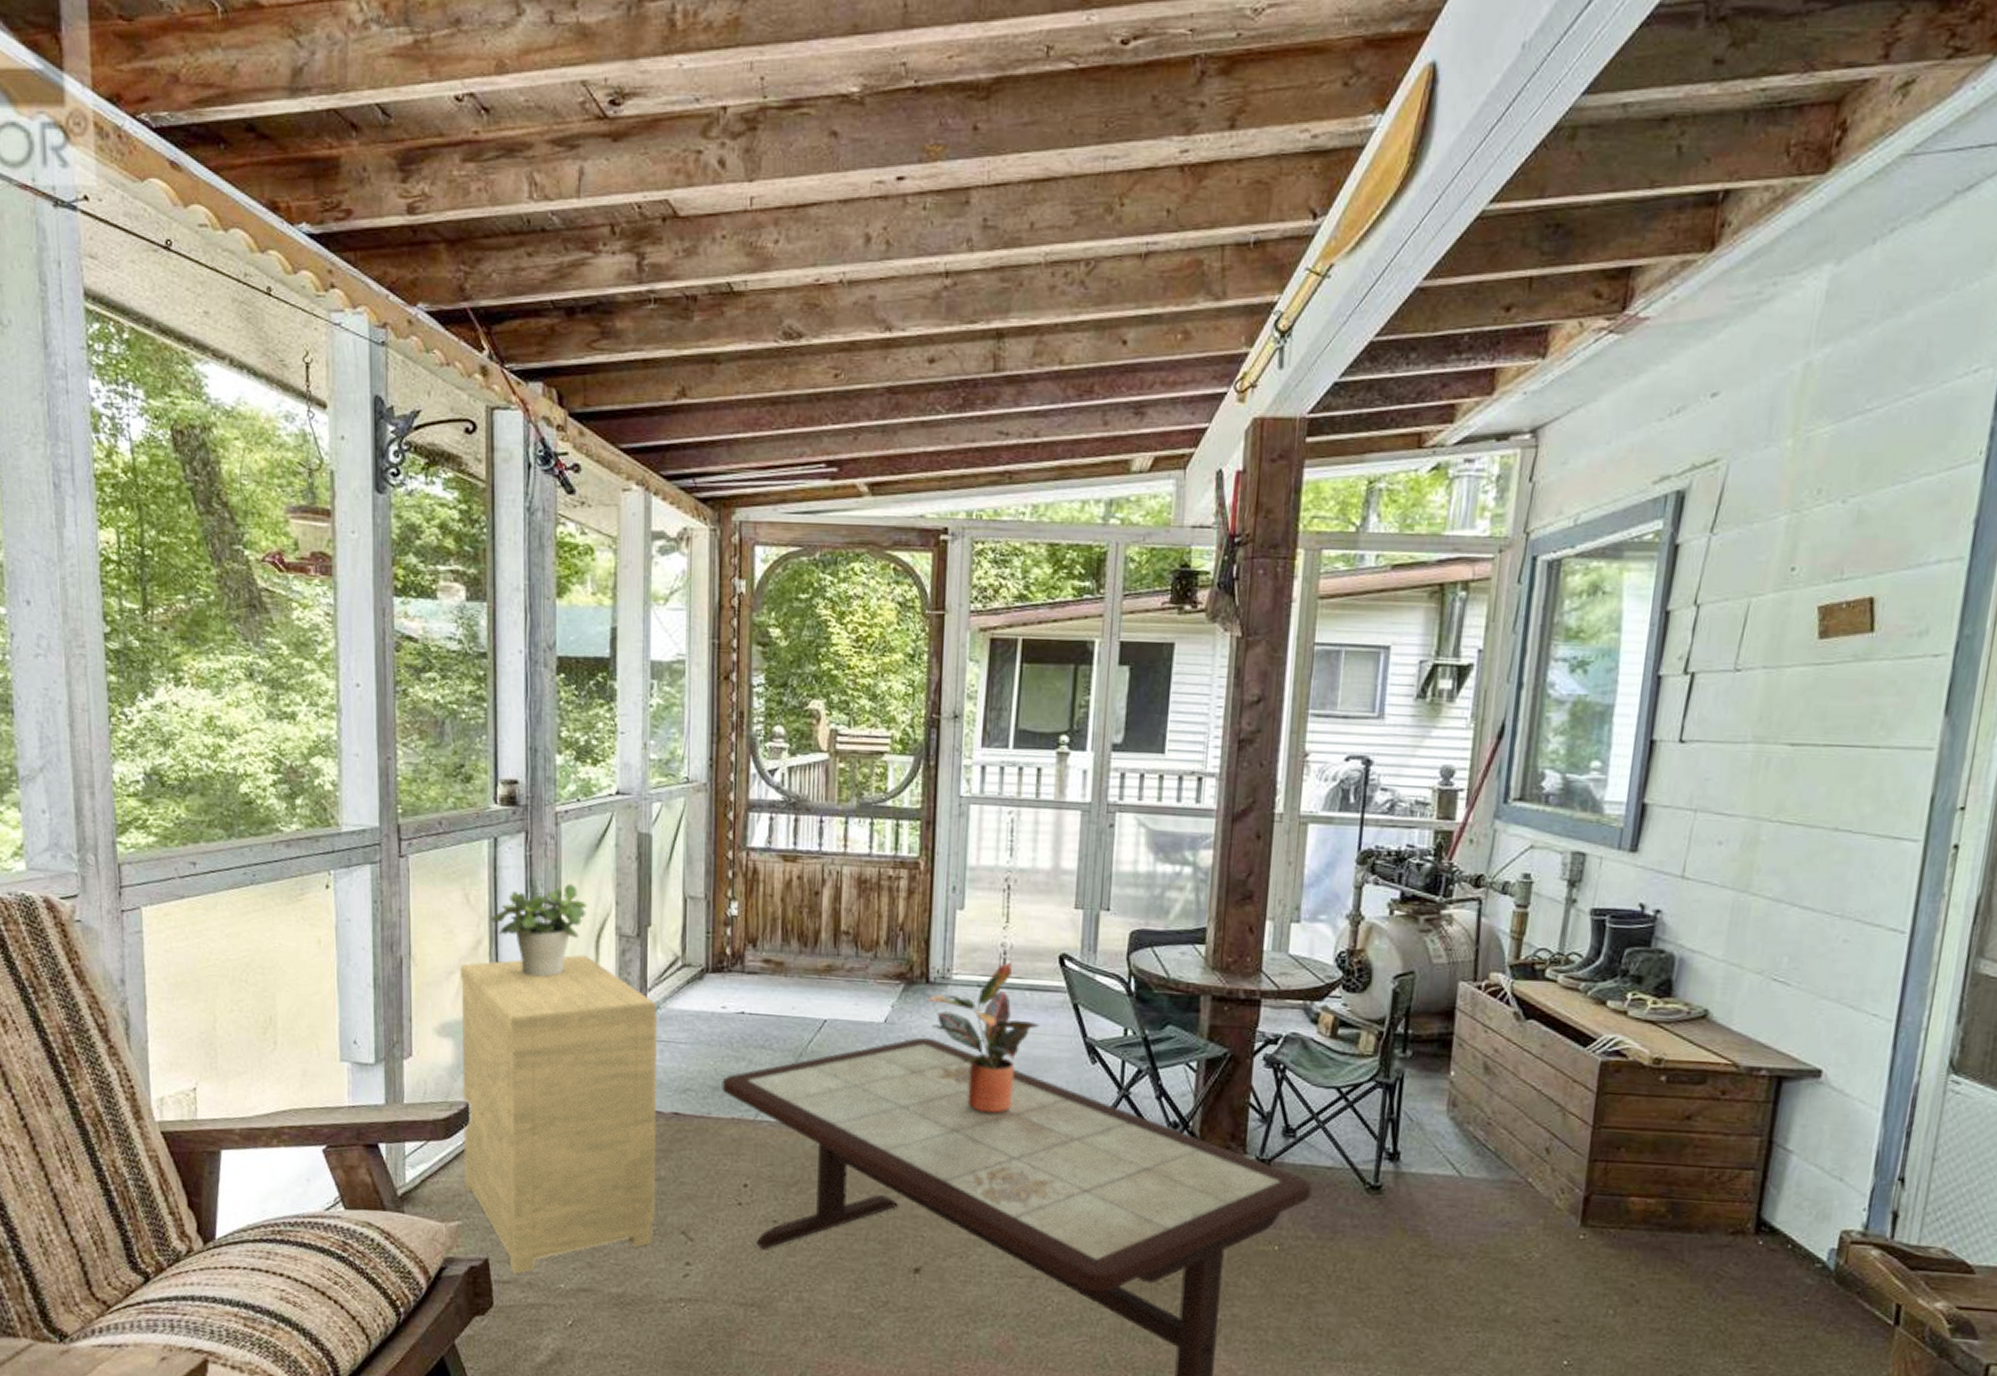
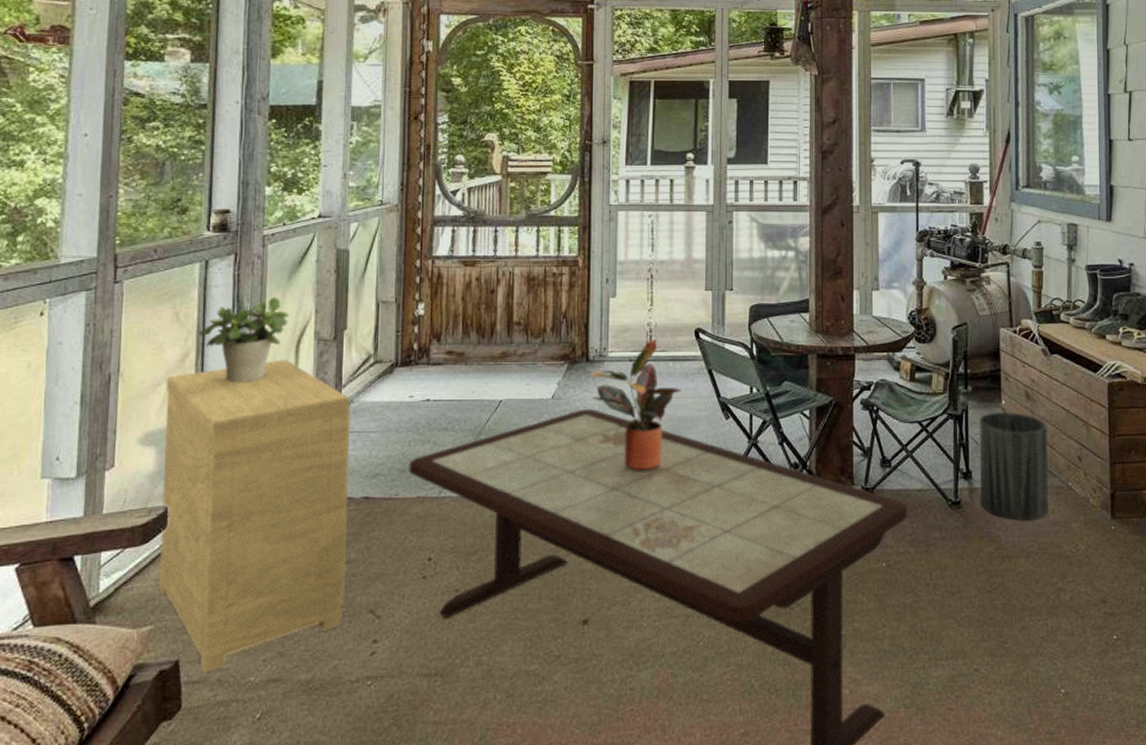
trash can: none [1407,1085,1508,1218] -> present [980,413,1048,521]

